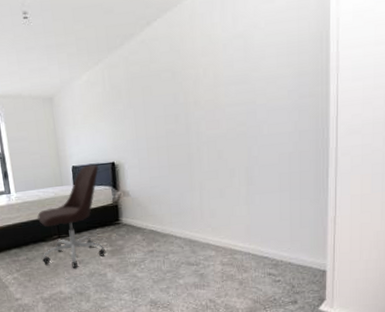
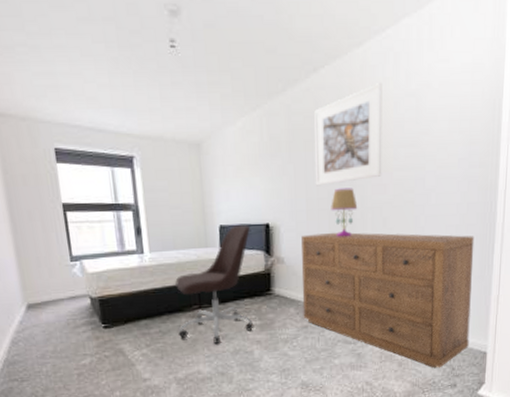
dresser: none [144,161,308,287] -> present [301,232,475,369]
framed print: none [149,29,215,126] -> present [314,83,382,186]
table lamp: none [169,125,194,170] -> present [331,188,358,237]

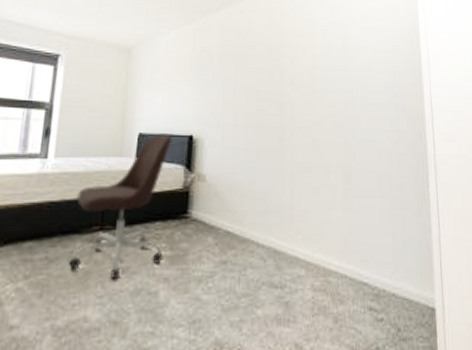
dresser: present [301,232,475,369] -> none [222,150,414,328]
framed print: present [314,83,382,186] -> none [244,12,312,101]
table lamp: present [331,188,358,237] -> none [259,105,287,156]

